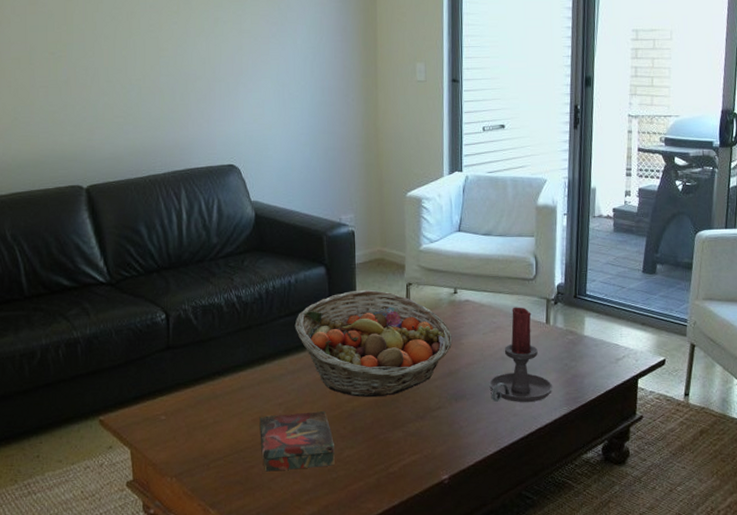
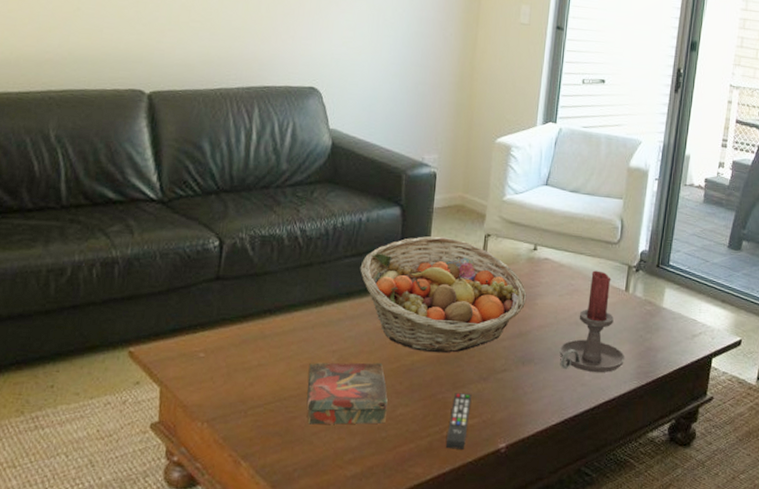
remote control: none [393,432,412,484] -> present [446,393,472,449]

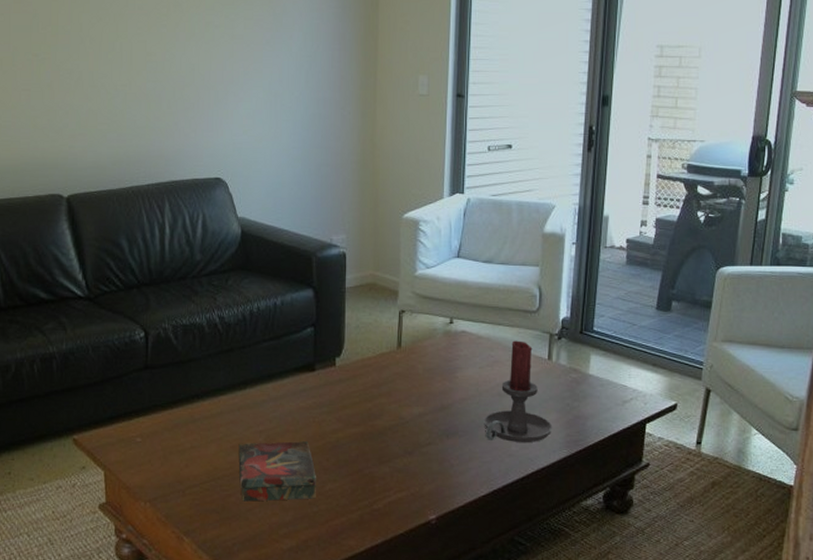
fruit basket: present [360,236,527,353] -> none [279,315,446,430]
remote control: present [446,393,472,449] -> none [377,468,398,522]

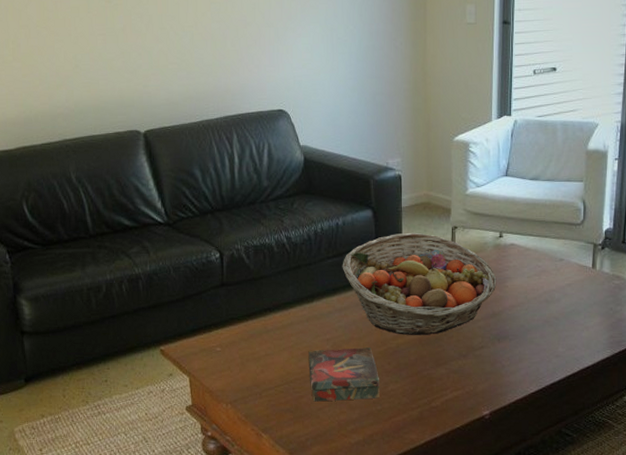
fruit basket: none [279,315,446,430] -> present [342,232,497,336]
candle holder: present [484,340,553,442] -> none [532,251,597,344]

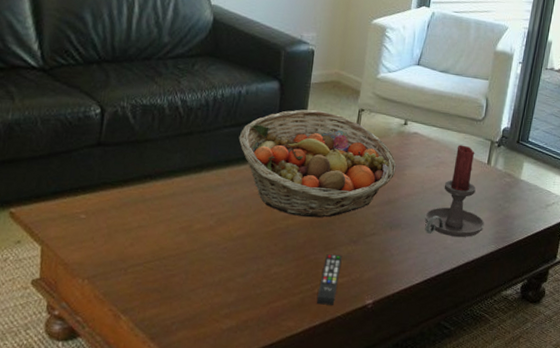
book: present [308,347,380,402] -> none [185,225,263,282]
remote control: none [435,369,454,417] -> present [317,254,342,305]
candle holder: none [532,251,597,344] -> present [425,145,485,237]

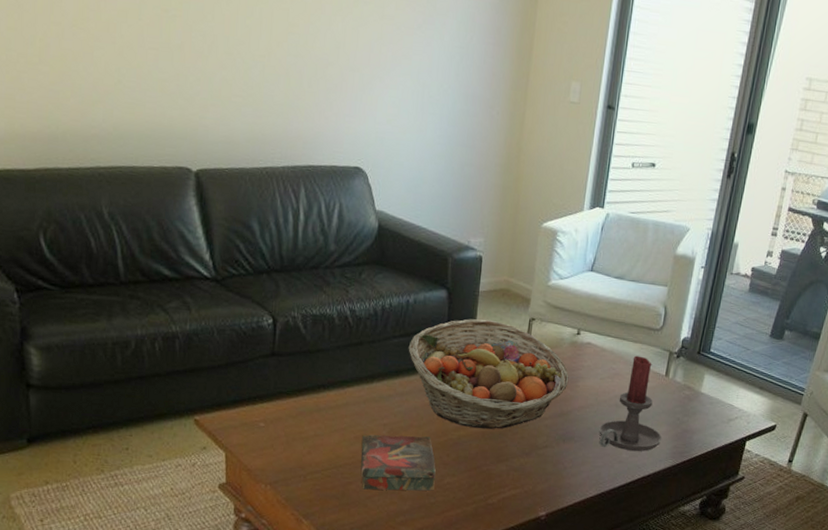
book: none [185,225,263,282] -> present [361,434,436,491]
remote control: present [317,254,342,305] -> none [490,466,515,516]

